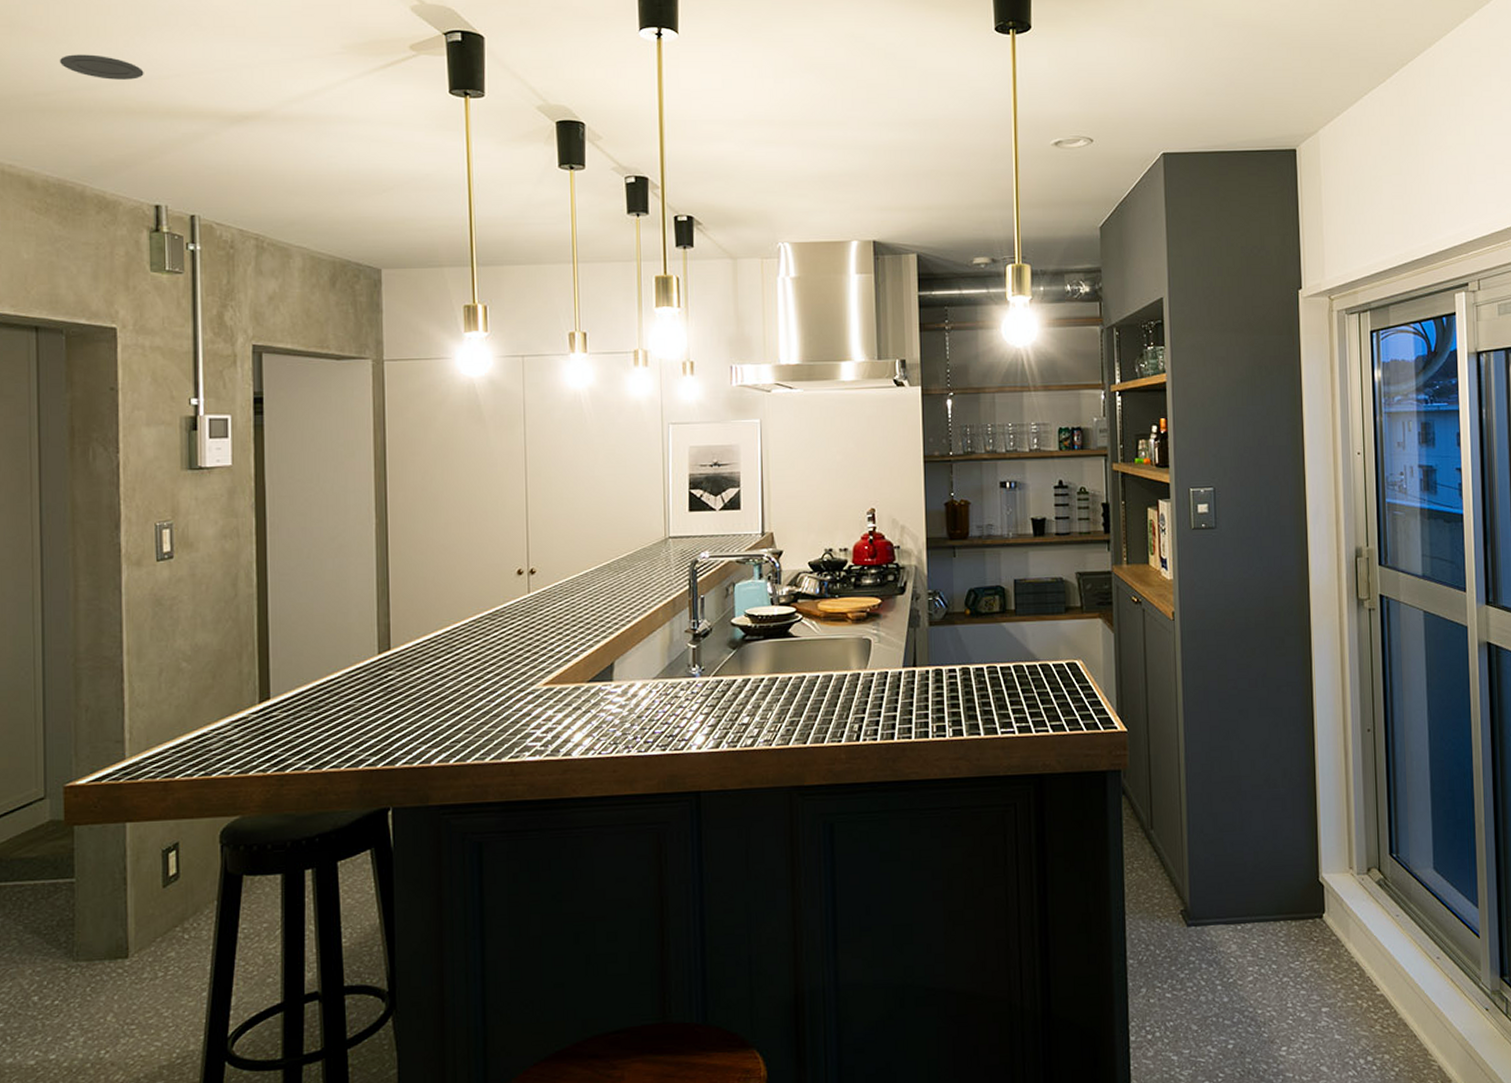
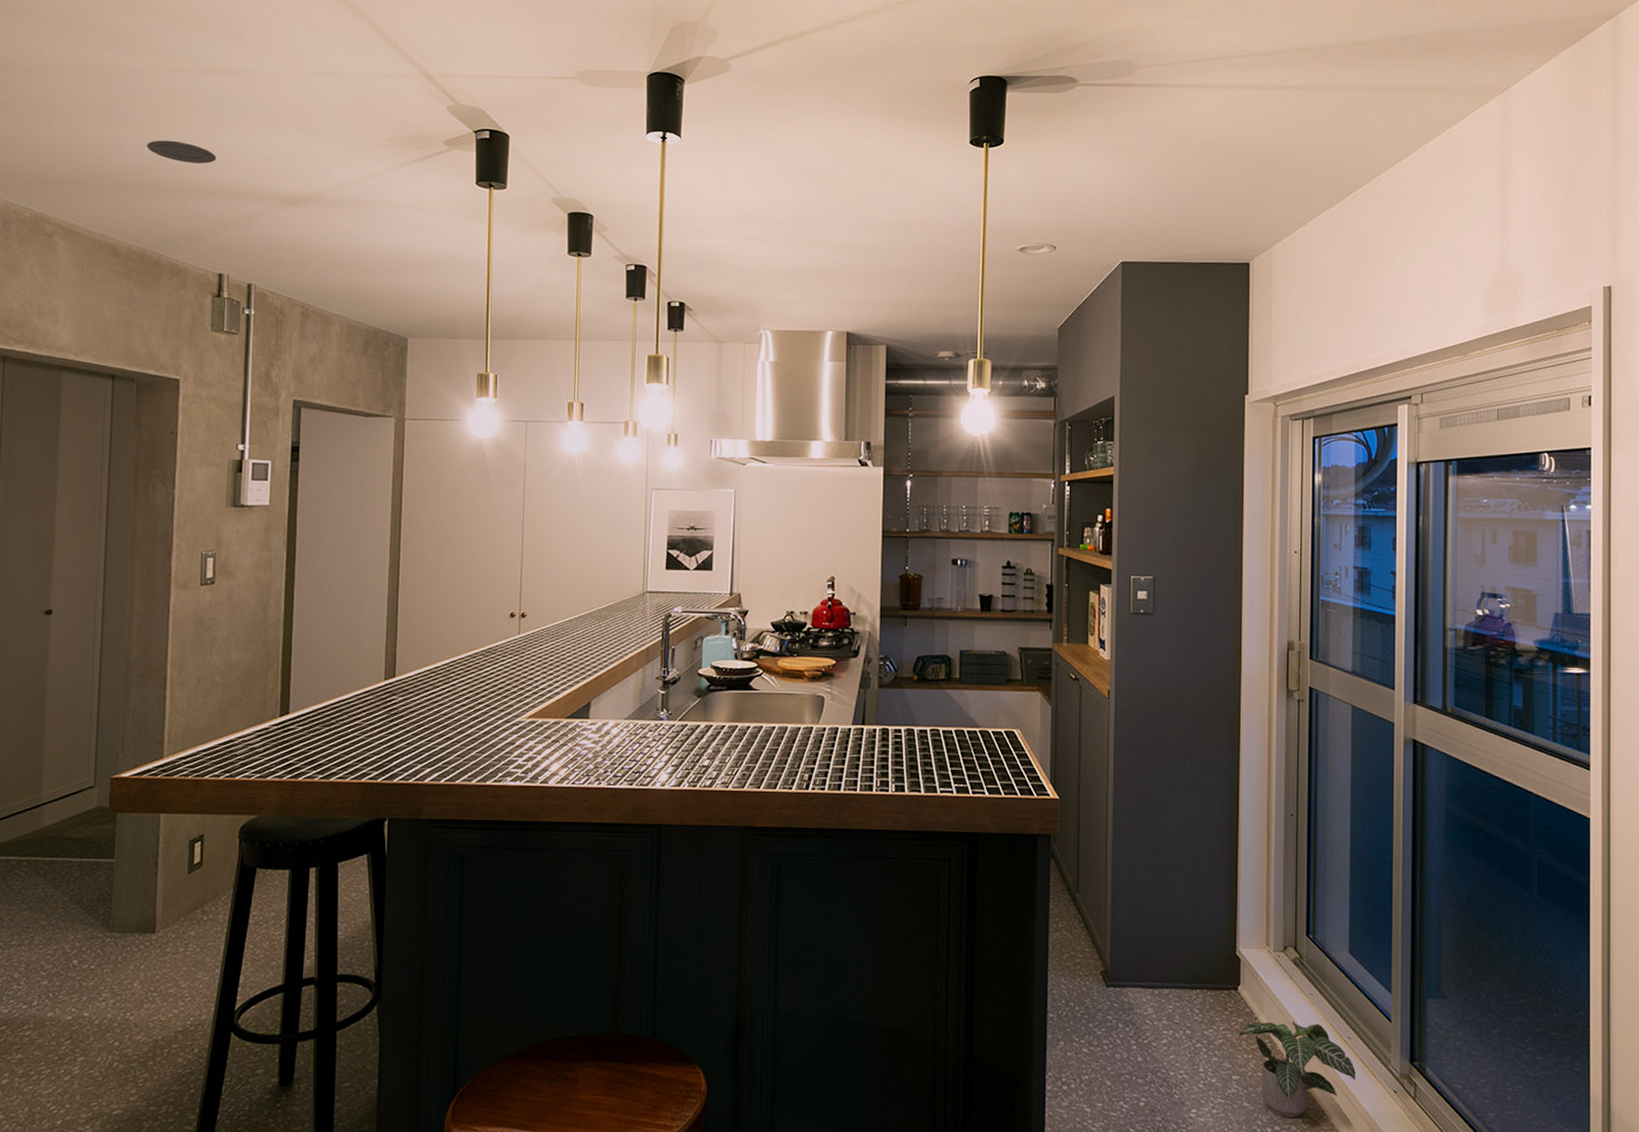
potted plant: none [1325,945,1447,1046] -> present [1238,1021,1356,1117]

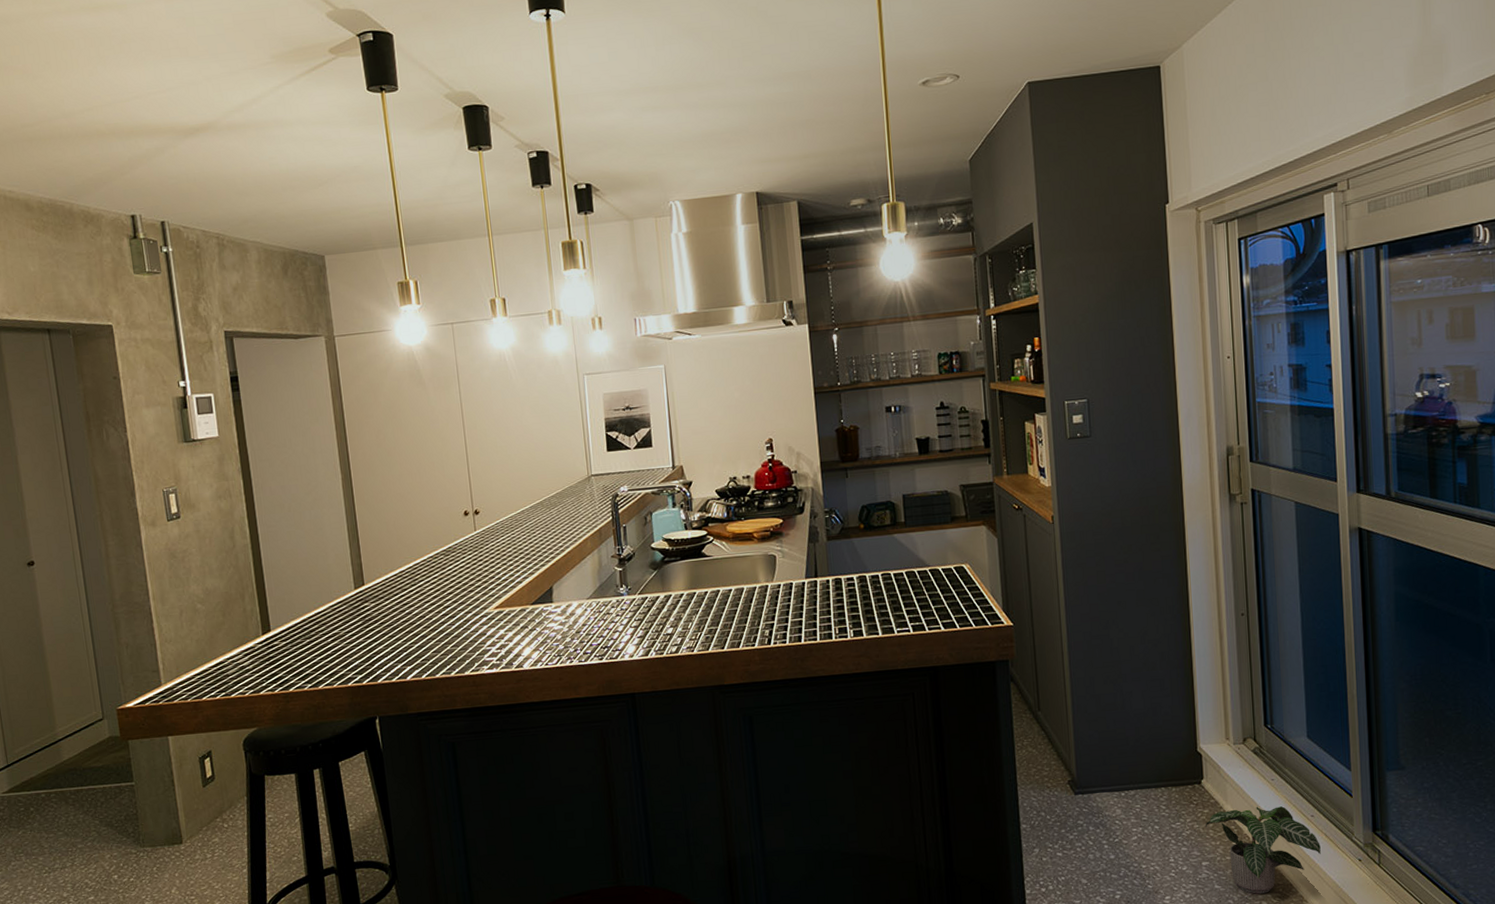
recessed light: present [146,140,217,164] -> none [37,85,109,107]

